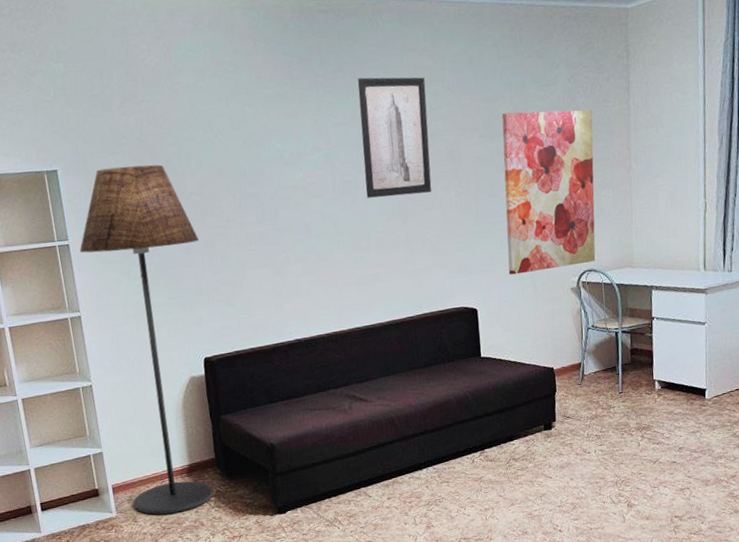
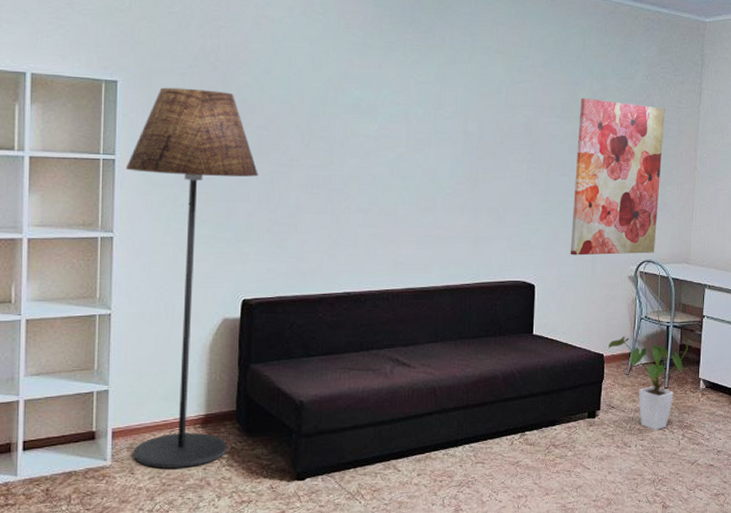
wall art: present [358,77,432,198] -> none [439,42,511,162]
house plant: none [557,339,645,435] -> present [608,335,693,430]

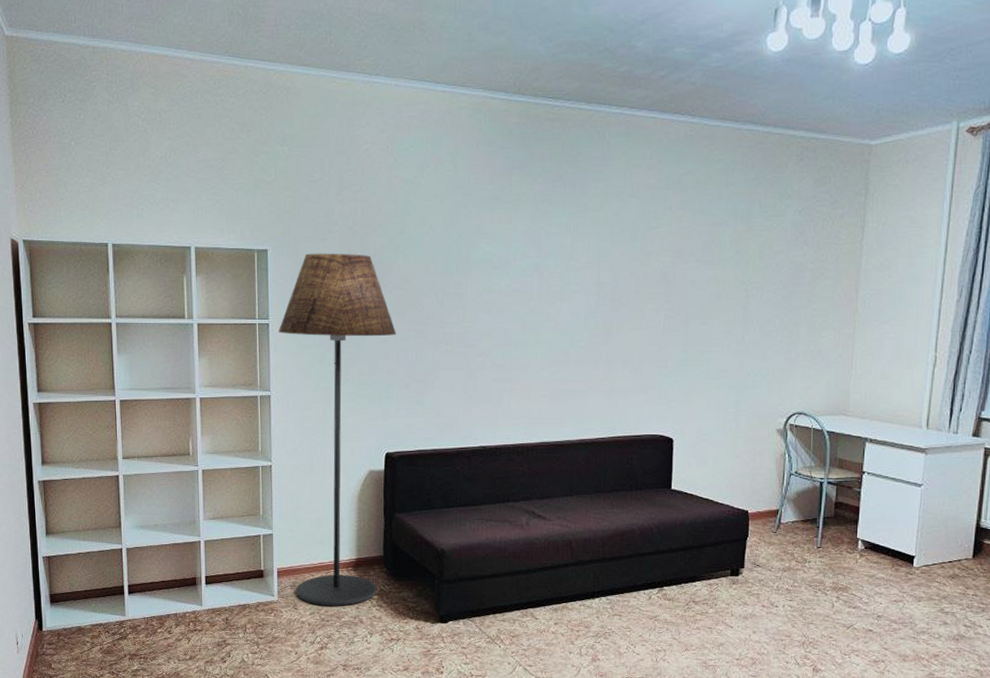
wall art: present [570,98,665,256] -> none [711,240,821,408]
house plant: present [608,335,693,430] -> none [753,492,851,591]

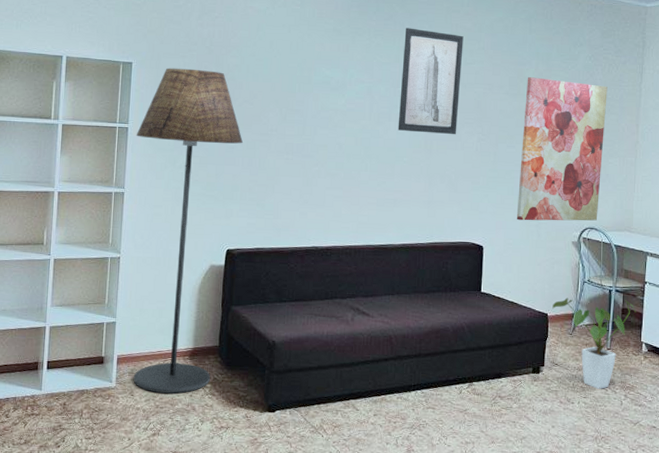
wall art: none [571,189,646,313] -> present [397,28,464,134]
wall art: none [711,240,821,408] -> present [516,77,608,221]
house plant: none [753,492,851,591] -> present [552,297,635,389]

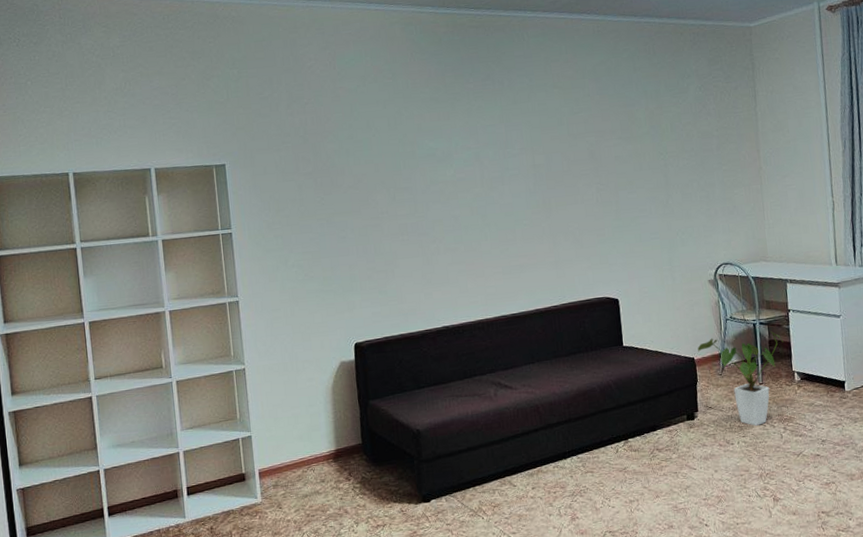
floor lamp: present [133,68,243,394] -> none [241,160,359,502]
wall art: present [397,28,464,134] -> none [505,84,574,194]
wall art: present [516,77,608,221] -> none [638,115,731,267]

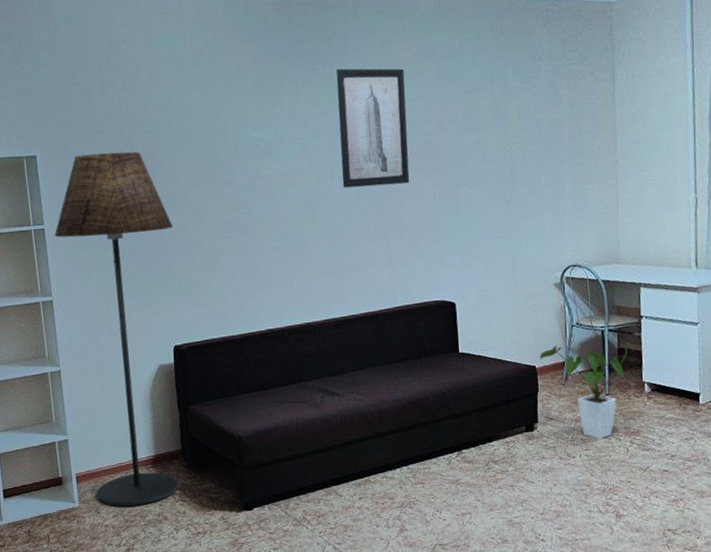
floor lamp: none [241,160,359,502] -> present [54,151,178,507]
wall art: none [505,84,574,194] -> present [336,68,410,188]

